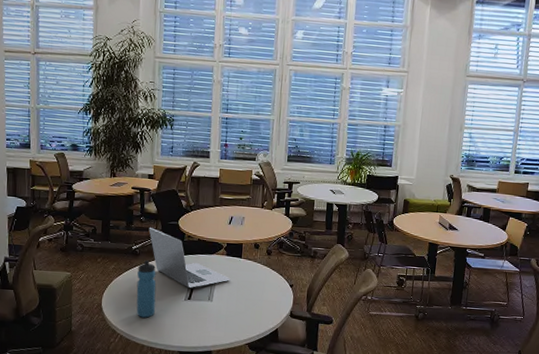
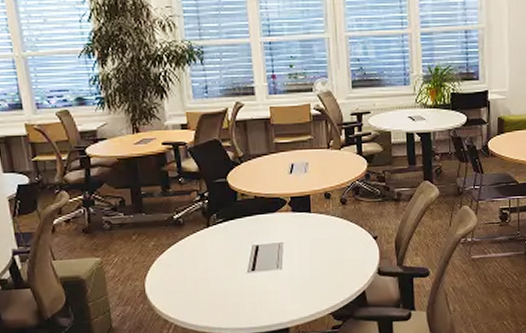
water bottle: present [136,260,156,318] -> none [184,230,213,300]
laptop: present [148,228,231,289] -> none [191,190,301,257]

